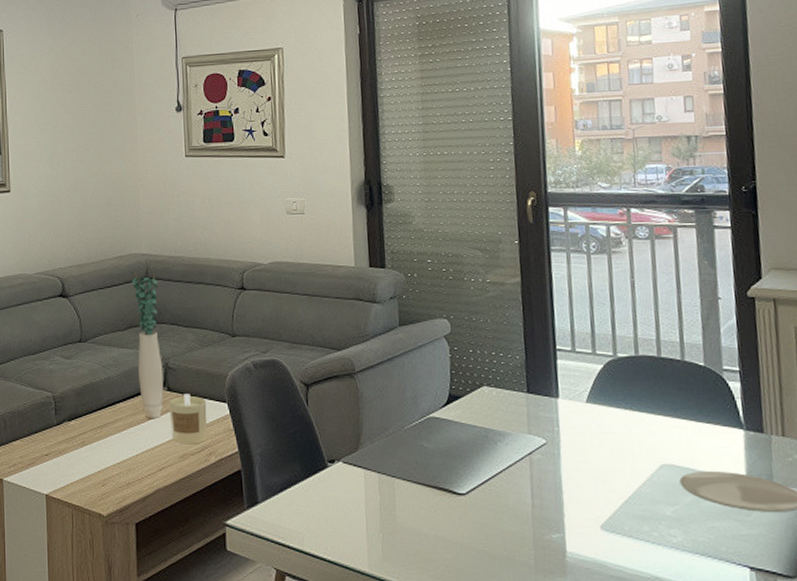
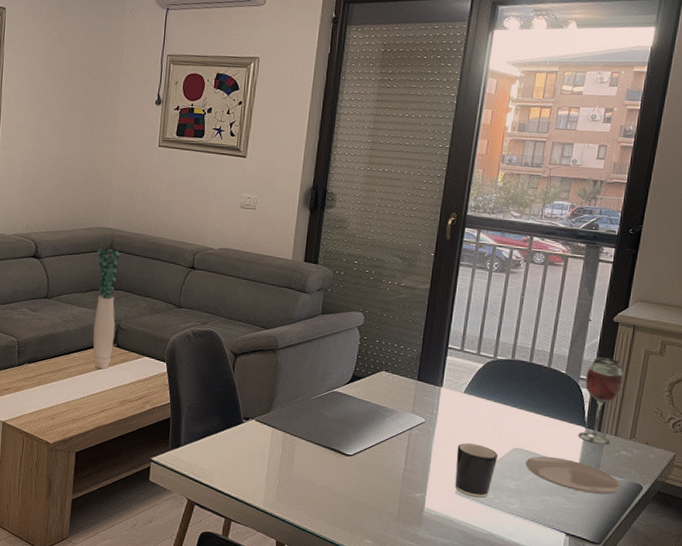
candle: present [168,394,208,445] -> none [115,351,149,394]
mug: none [591,465,644,532] -> present [455,443,498,498]
wineglass: none [729,341,778,448] -> present [579,357,624,444]

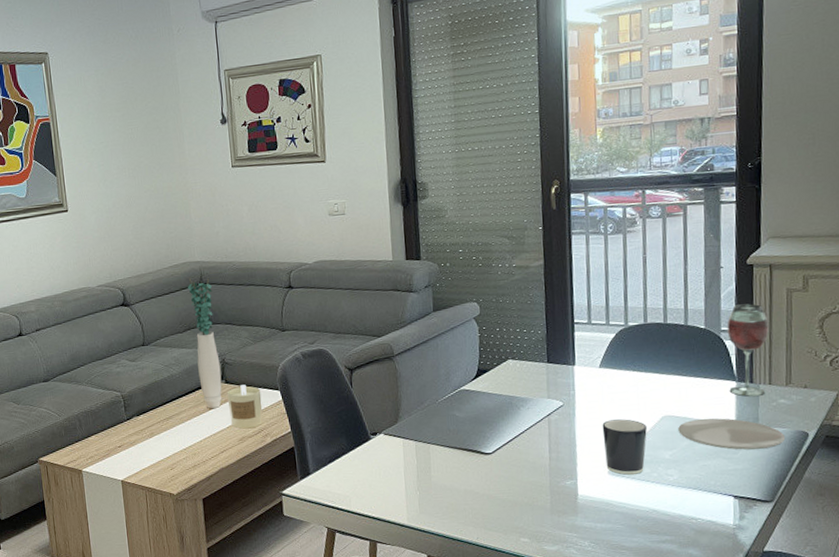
candle: none [115,351,149,394] -> present [227,384,263,429]

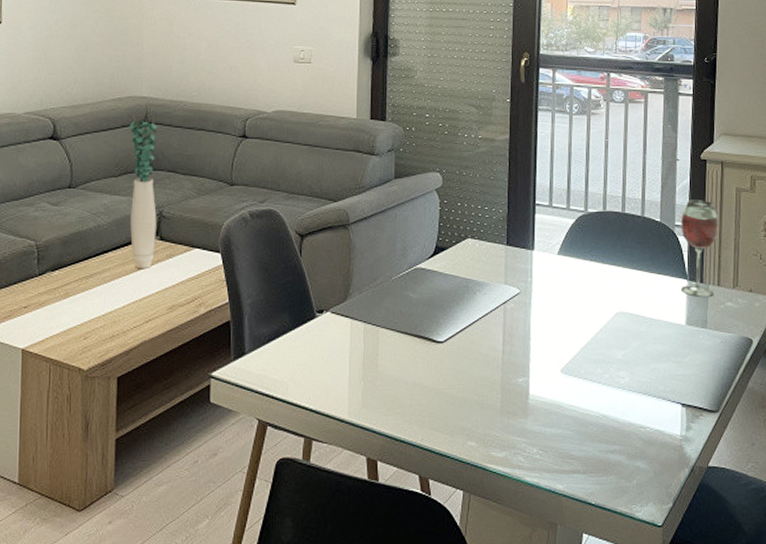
candle: present [227,384,263,429] -> none [160,243,199,296]
mug: present [602,419,647,475] -> none [557,312,601,374]
plate: present [678,418,786,450] -> none [631,317,732,355]

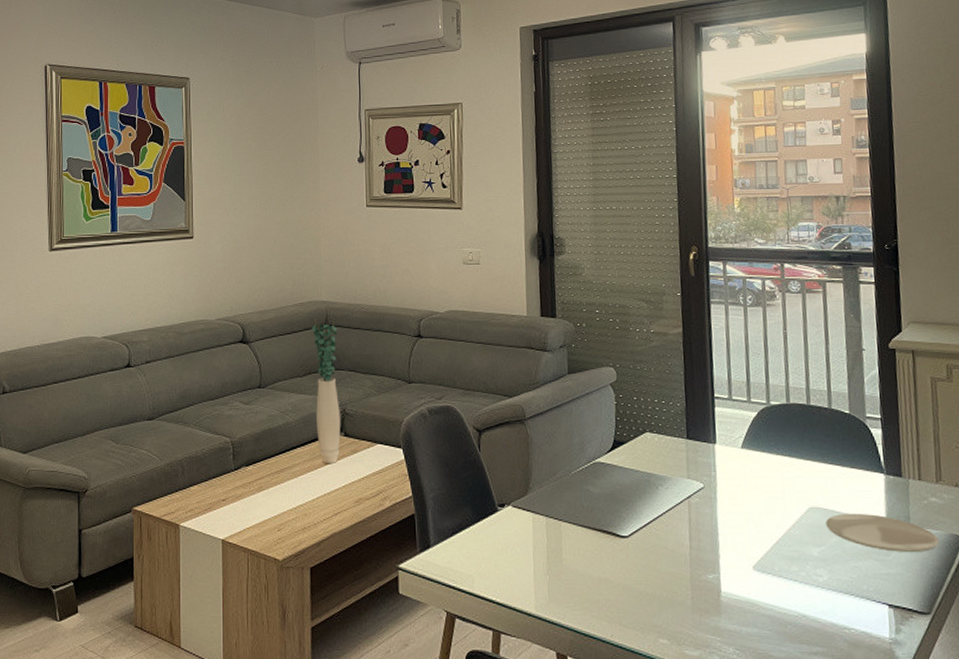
plate: none [631,317,732,355] -> present [826,513,940,553]
wineglass: present [680,200,719,297] -> none [871,390,916,492]

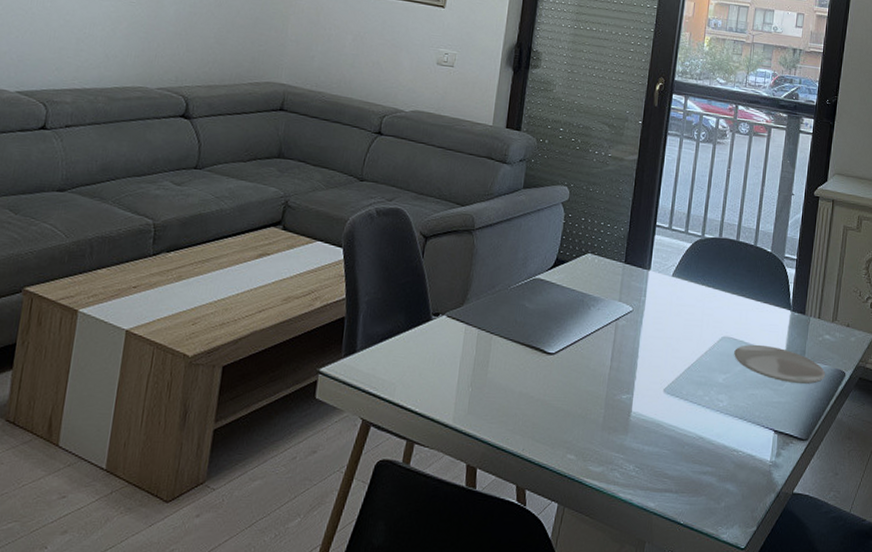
vase: present [312,317,341,465] -> none [252,100,293,258]

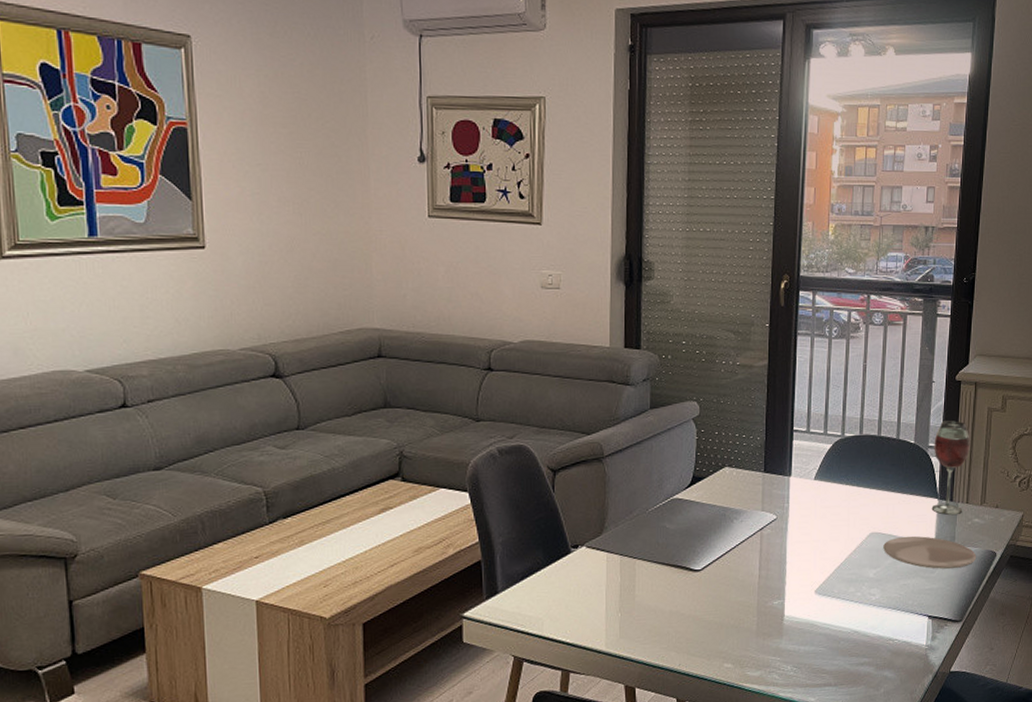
wineglass: none [785,233,825,328] -> present [933,420,970,515]

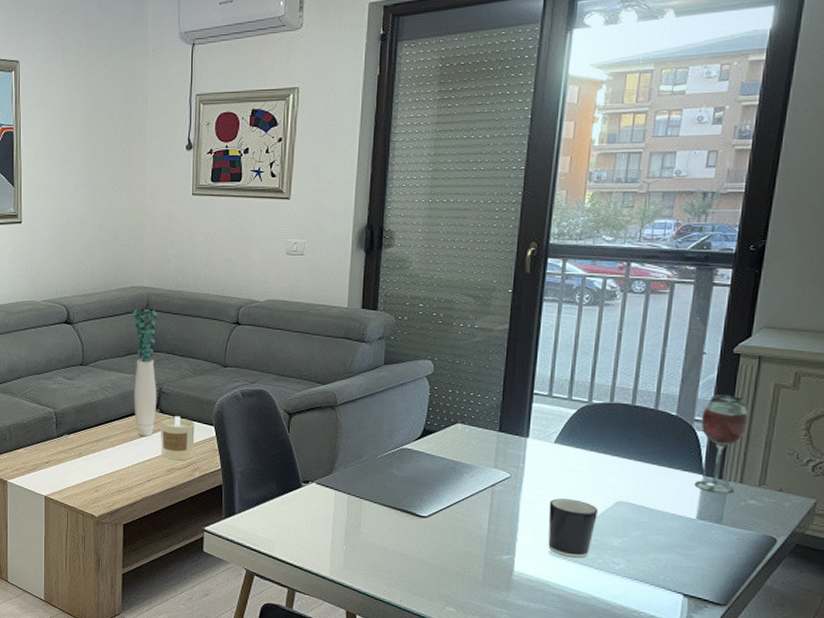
vase: none [362,347,398,513] -> present [133,302,157,437]
candle: none [402,484,446,538] -> present [160,416,195,461]
mug: none [813,535,854,594] -> present [548,498,598,558]
plate: present [883,536,977,569] -> none [632,509,750,550]

